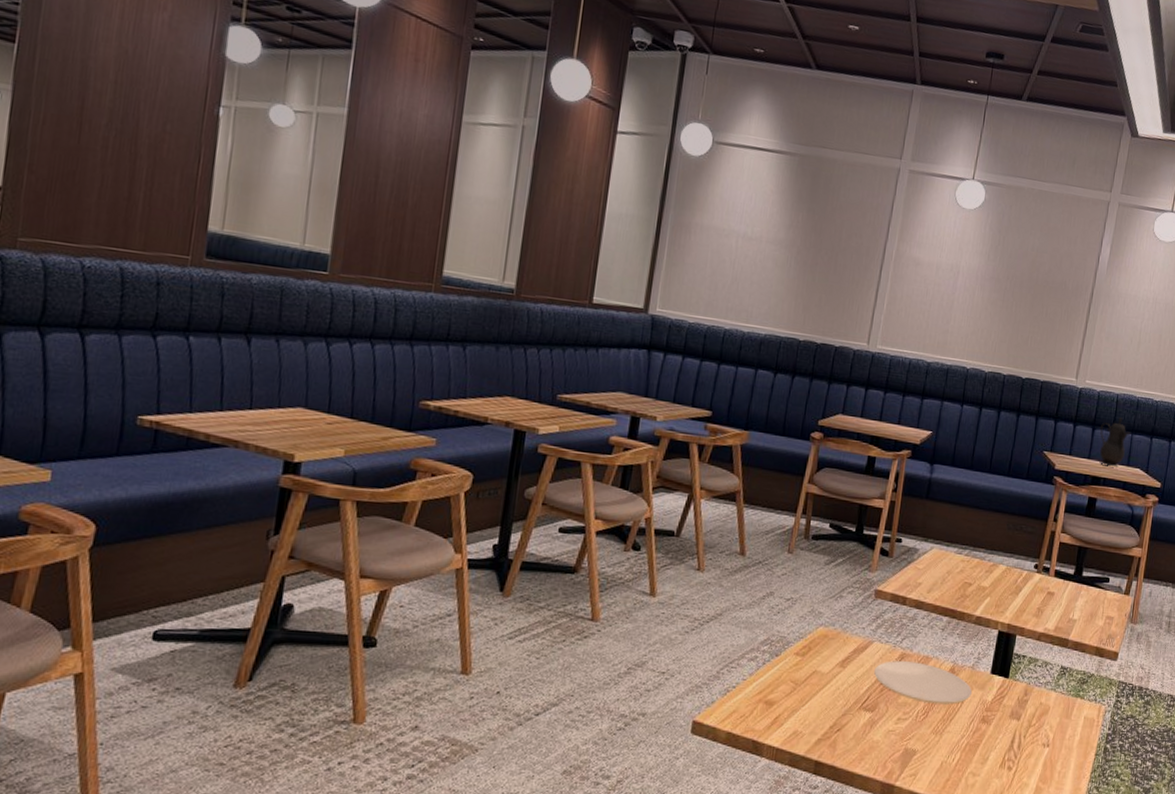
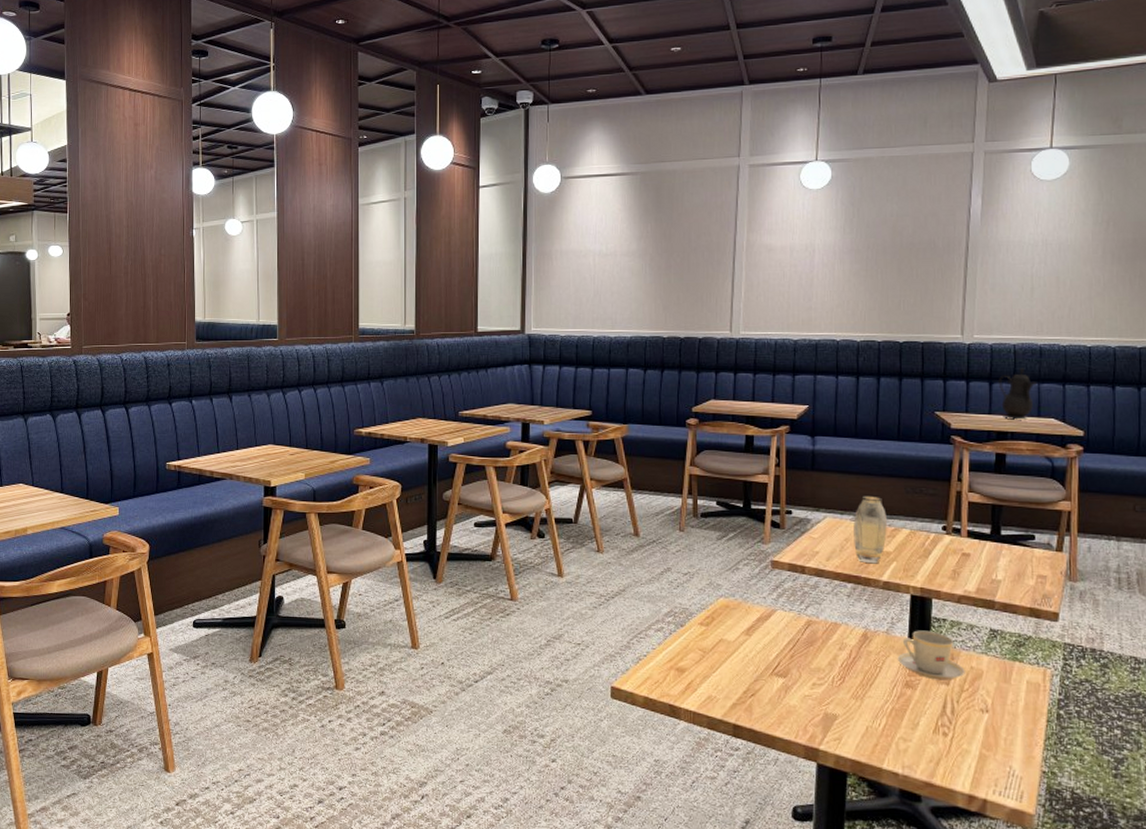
plate: present [874,661,972,705] -> none [782,628,890,670]
vase: none [954,528,988,598] -> present [853,495,887,564]
teacup: none [978,666,1035,716] -> present [897,630,965,680]

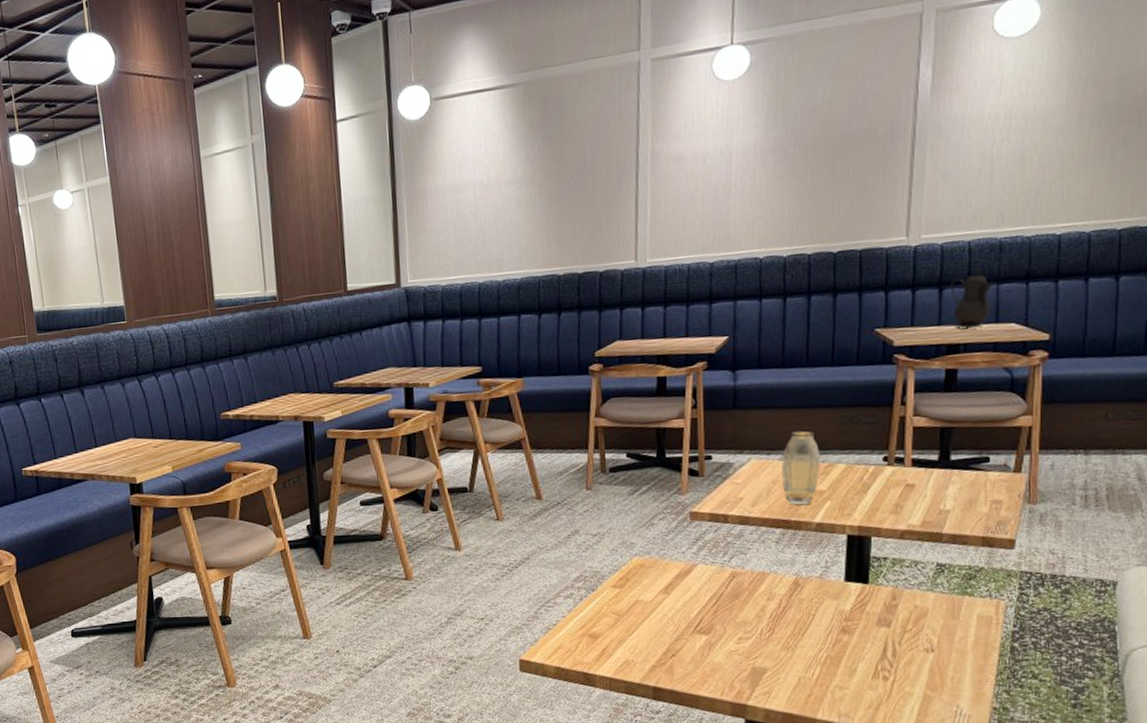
teacup: present [897,630,965,680] -> none [832,571,908,623]

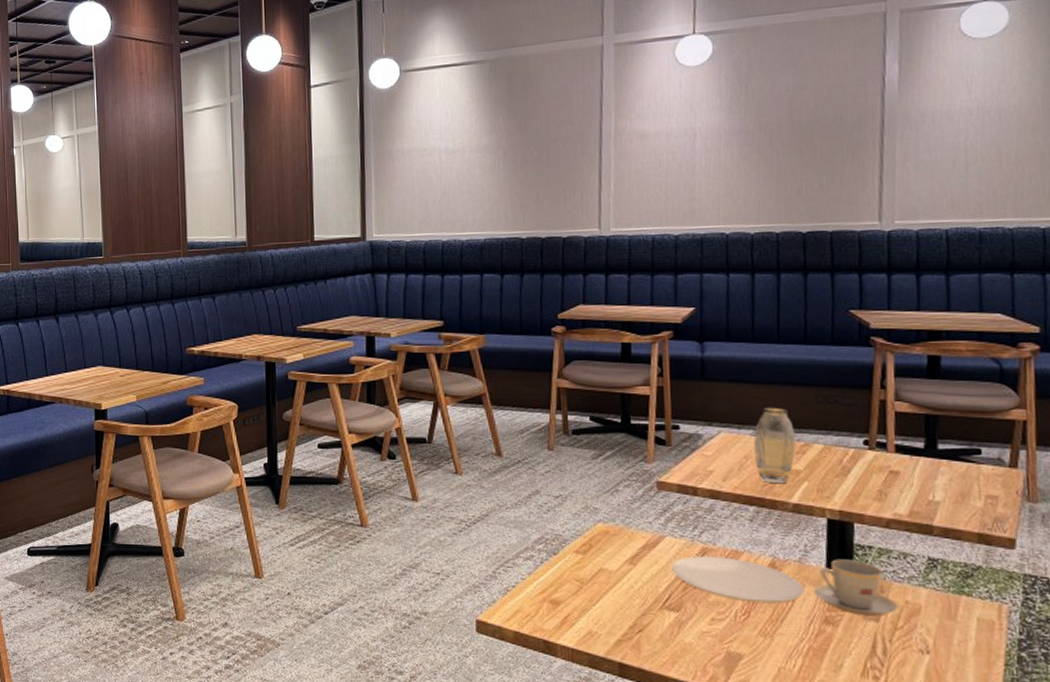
plate: none [703,579,824,620] -> present [672,556,804,604]
teacup: none [832,571,908,623] -> present [813,559,899,616]
coffeepot: present [949,268,997,329] -> none [927,256,978,317]

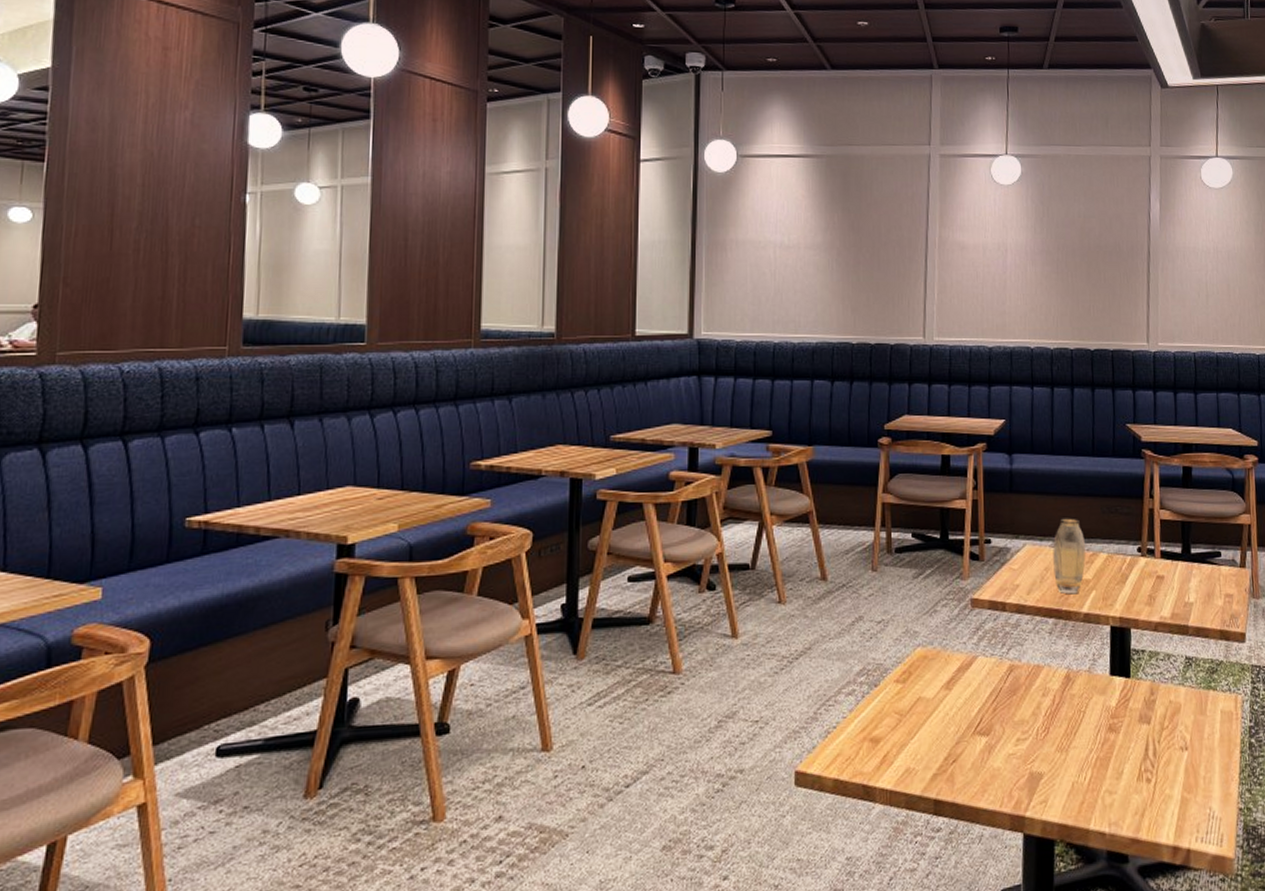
plate: present [672,556,804,604] -> none [983,673,1093,718]
teacup: present [813,559,899,616] -> none [1099,664,1165,720]

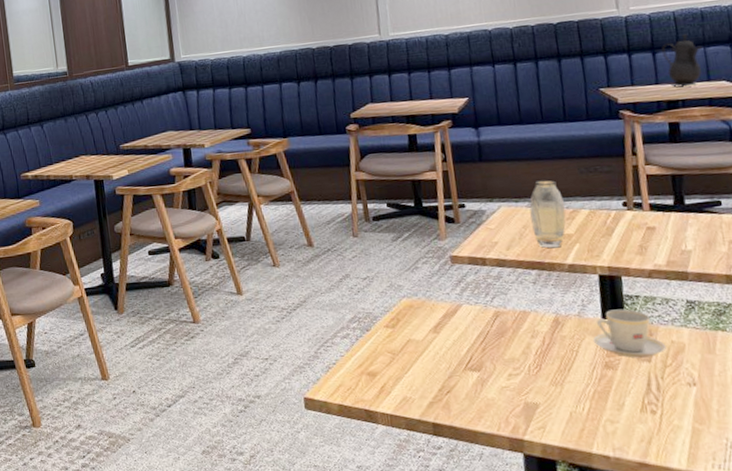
teacup: none [1099,664,1165,720] -> present [592,309,666,358]
coffeepot: none [1181,377,1216,431] -> present [661,34,703,87]

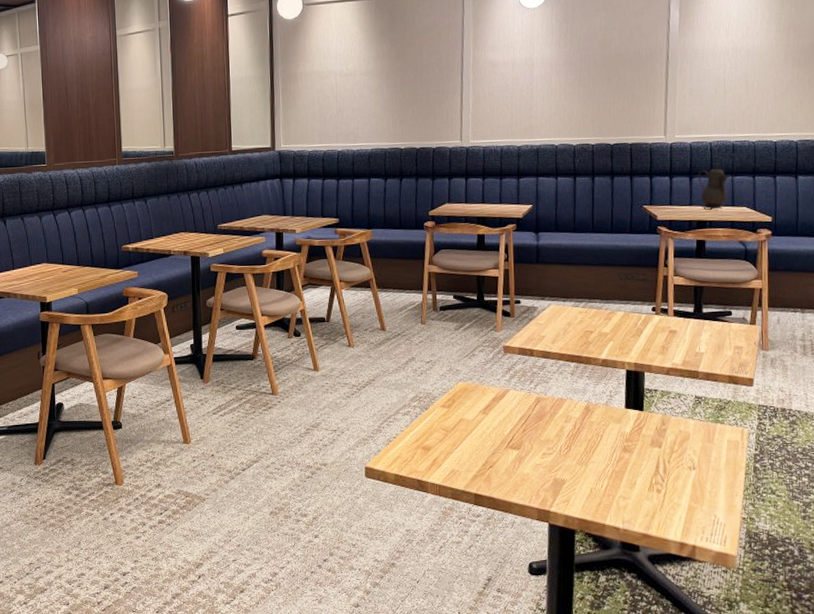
vase: present [529,180,566,248] -> none [574,283,604,344]
teacup: present [592,309,666,358] -> none [615,400,675,444]

